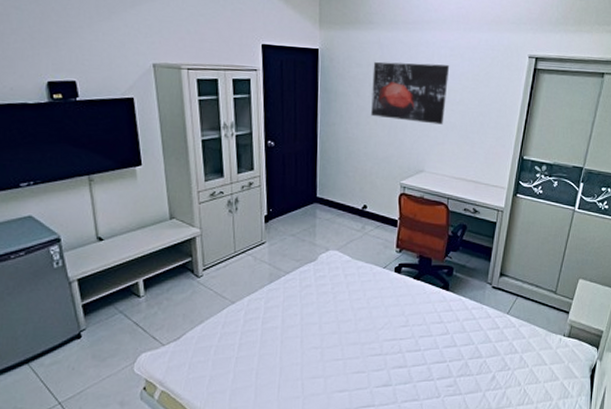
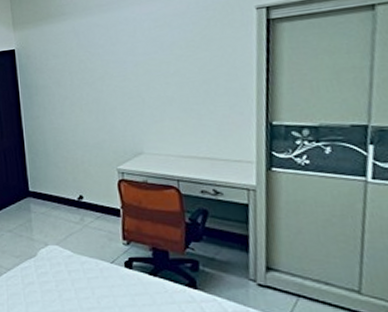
wall art: present [371,61,450,125] -> none [70,37,159,104]

